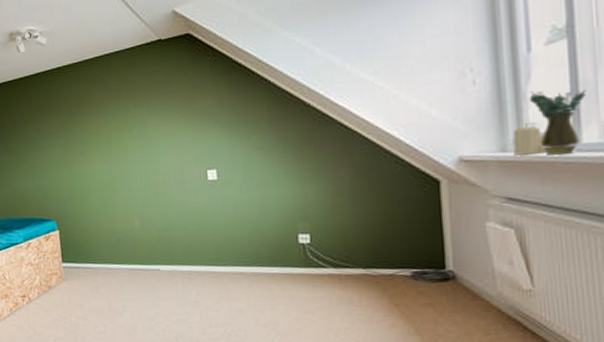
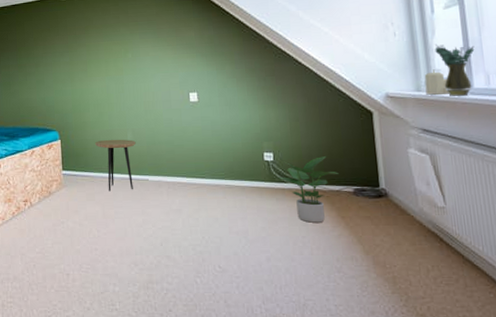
side table: none [98,226,145,284] -> present [95,139,136,192]
potted plant: none [315,236,393,312] -> present [278,156,339,223]

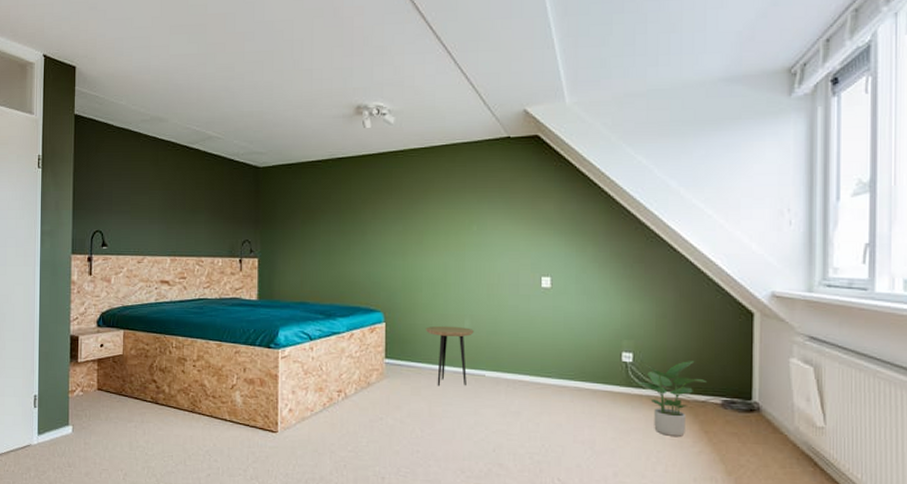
candle: present [424,69,449,95] -> none [819,267,846,297]
vase: present [435,44,475,96] -> none [835,237,882,301]

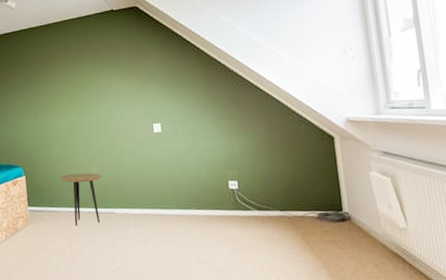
potted plant: present [636,361,707,437] -> none [243,182,303,249]

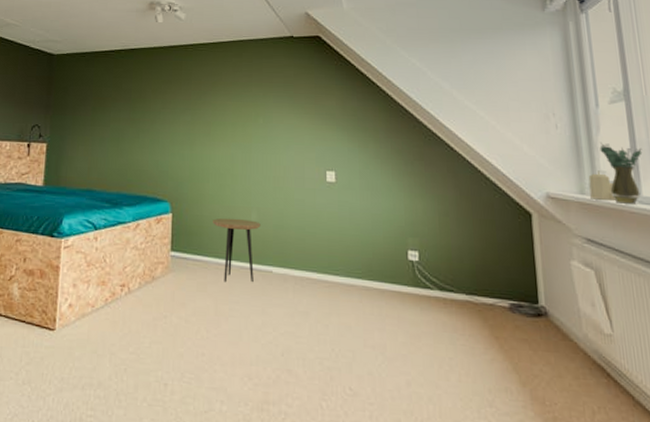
candle: none [383,92,408,118] -> present [588,170,616,200]
vase: none [393,67,432,118] -> present [600,142,643,204]

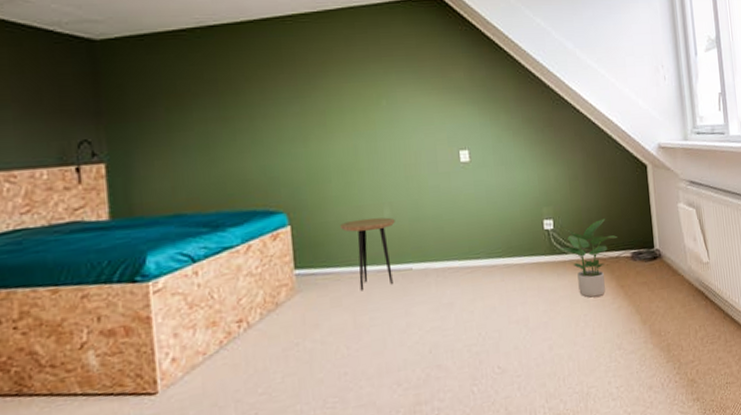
potted plant: none [423,261,493,342] -> present [558,219,618,298]
candle: present [588,170,616,200] -> none [690,116,711,144]
vase: present [600,142,643,204] -> none [698,89,730,145]

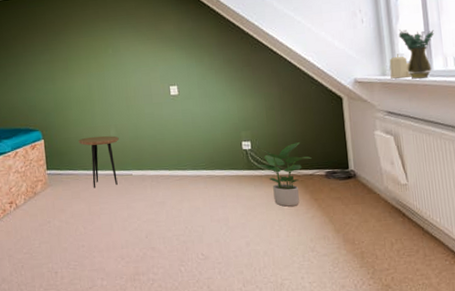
candle: none [690,116,711,144] -> present [389,54,412,79]
vase: none [698,89,730,145] -> present [399,29,434,79]

